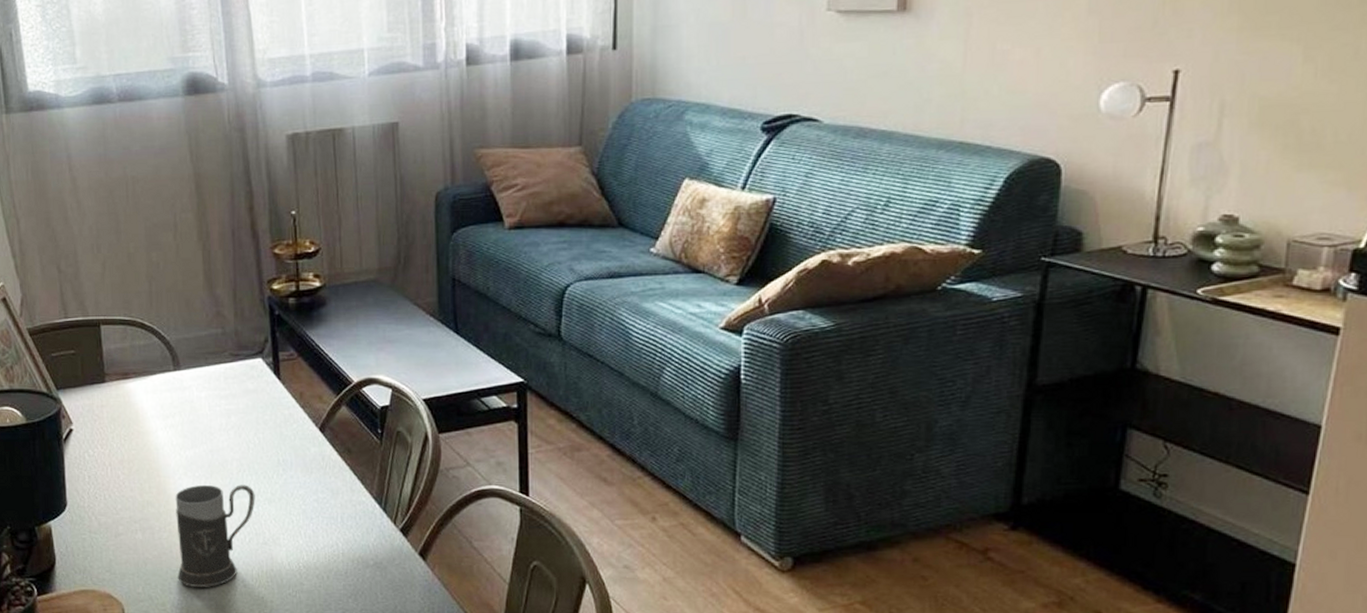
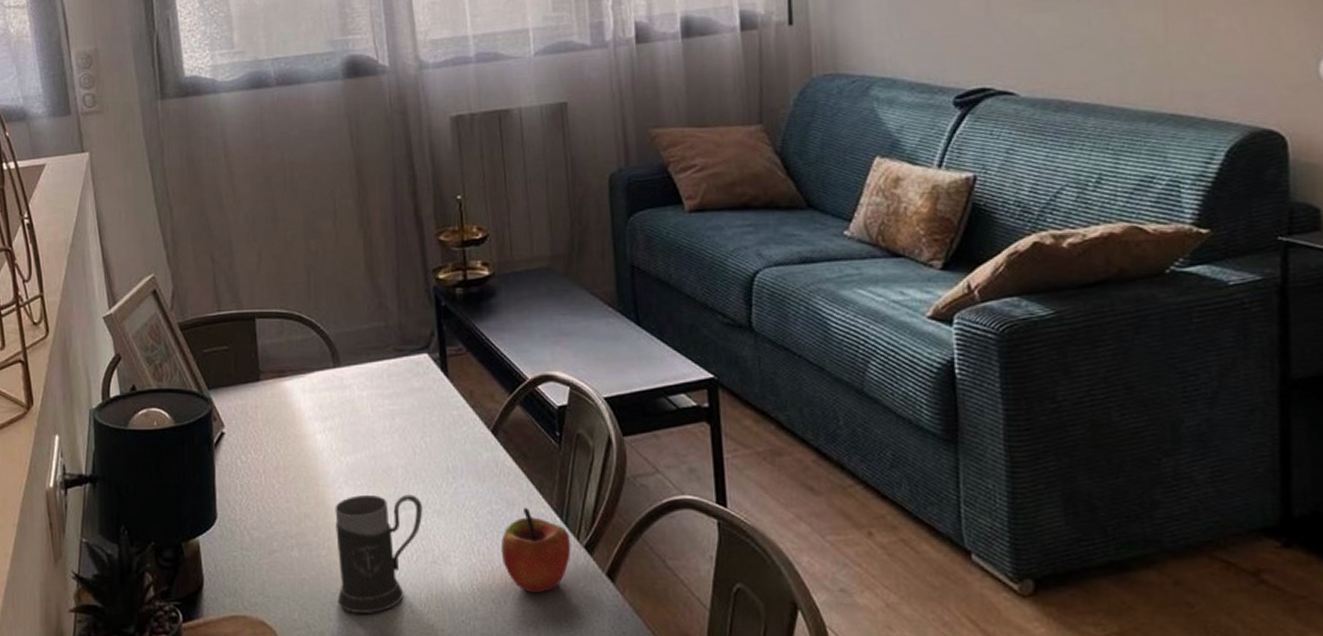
apple: none [325,496,388,570] -> present [500,507,571,594]

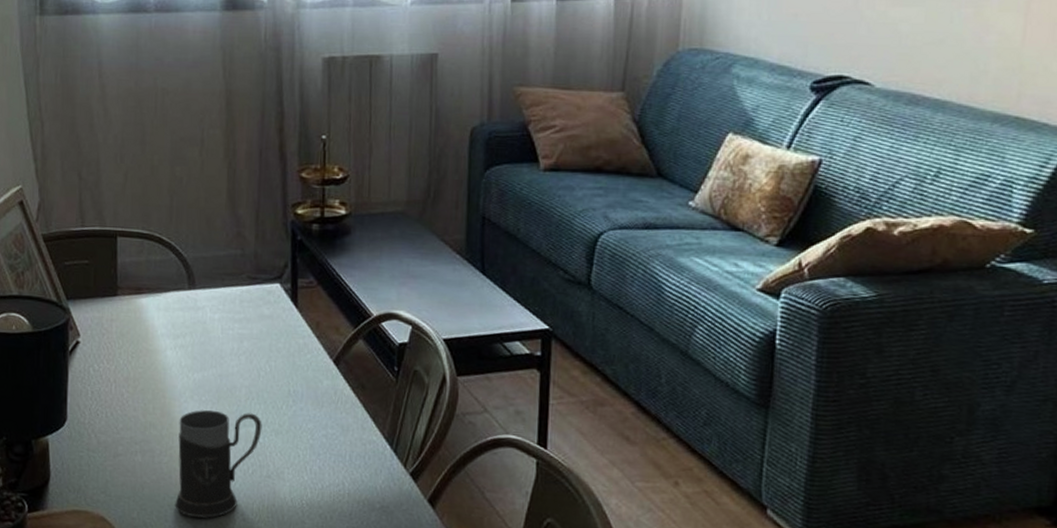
apple: present [500,507,571,594] -> none [331,433,398,513]

